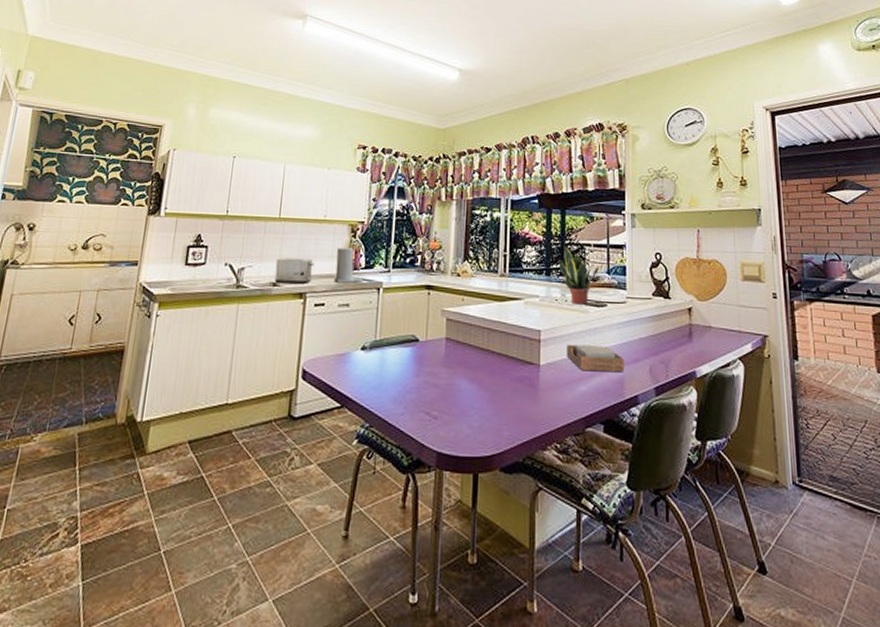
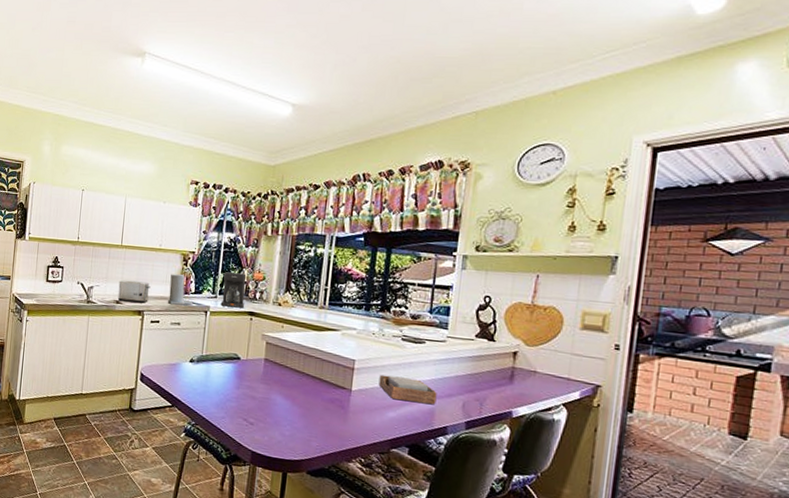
coffee maker: none [394,242,421,282] -> present [220,272,246,308]
potted plant: present [560,246,599,305] -> none [380,284,421,341]

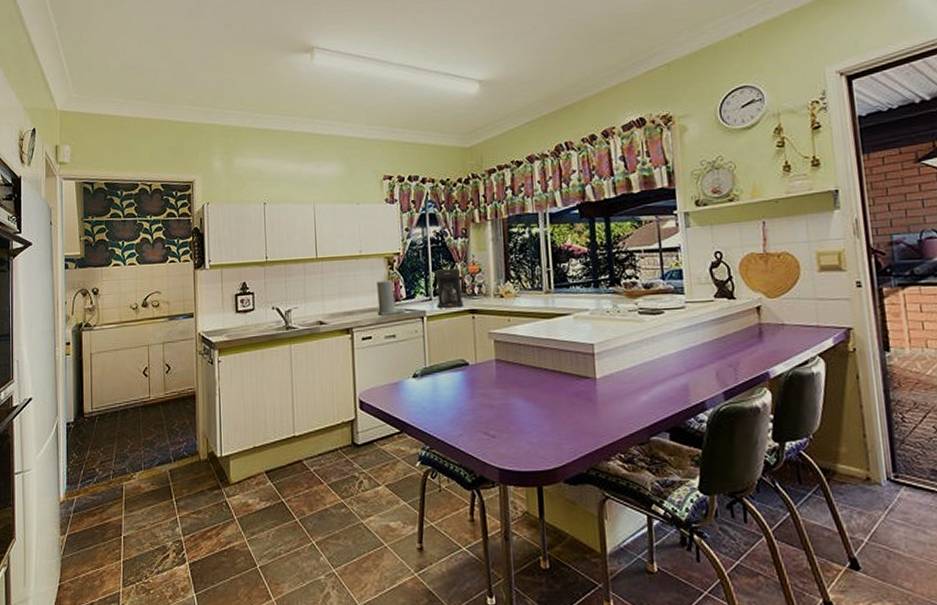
toaster: present [117,280,151,303] -> none [319,295,356,322]
napkin holder: present [378,374,437,405] -> none [623,354,688,381]

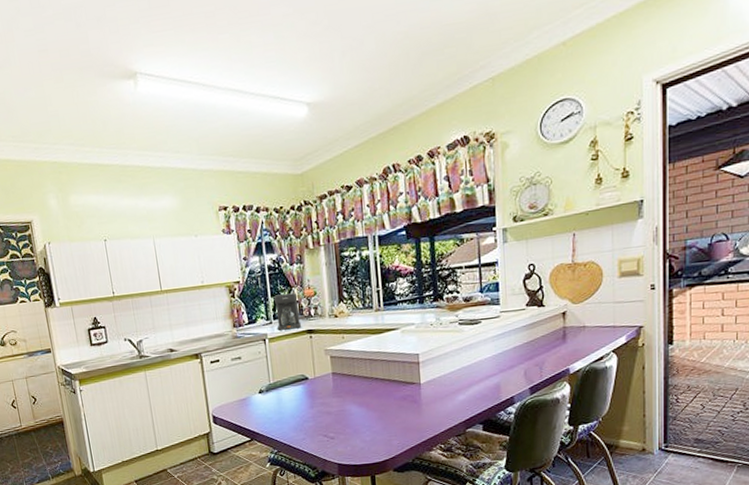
paper towel: present [377,280,407,317] -> none [220,307,250,341]

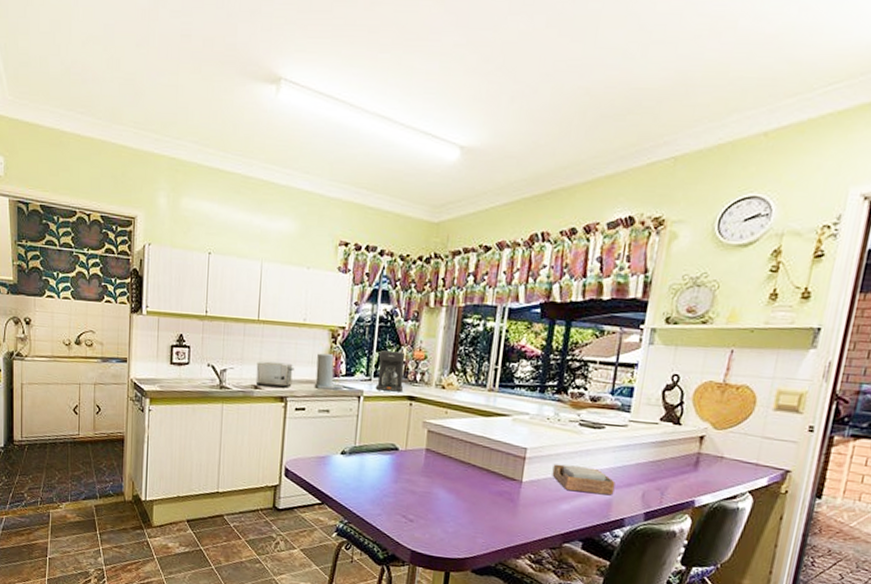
toaster: none [167,323,203,350] -> present [255,361,294,388]
paper towel: none [220,307,250,341] -> present [314,353,344,390]
napkin holder: none [444,358,500,383] -> present [552,464,616,496]

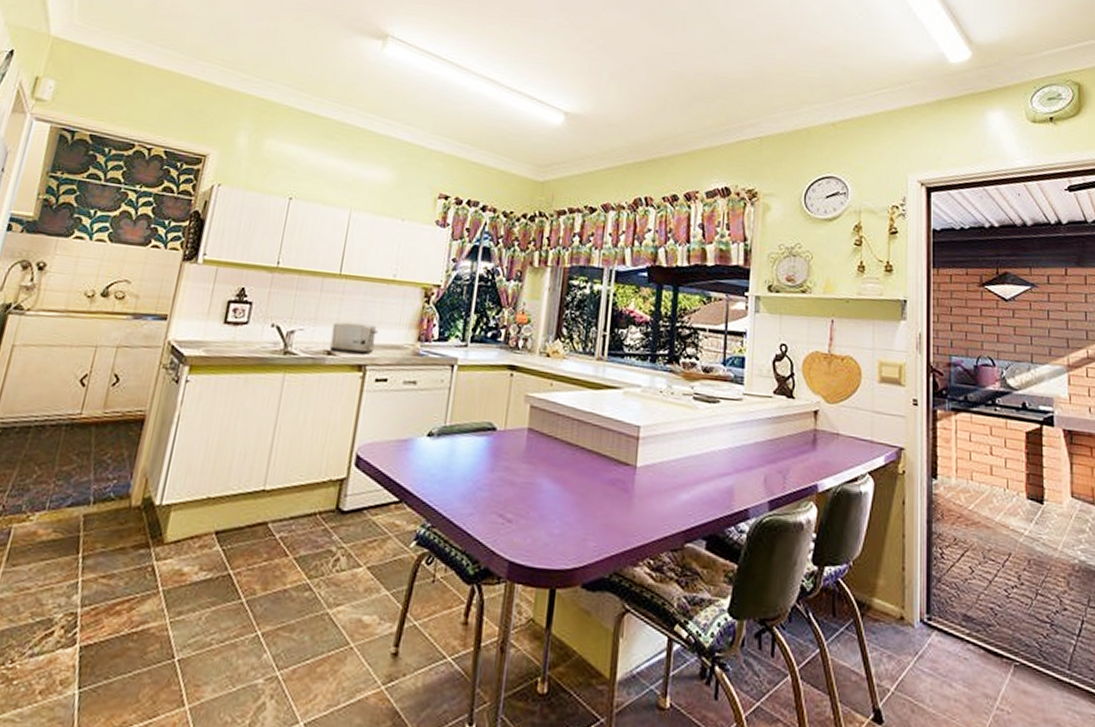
paper towel: present [314,353,344,390] -> none [400,314,436,358]
coffee maker: present [375,350,405,392] -> none [471,312,506,361]
napkin holder: present [552,464,616,496] -> none [668,444,736,482]

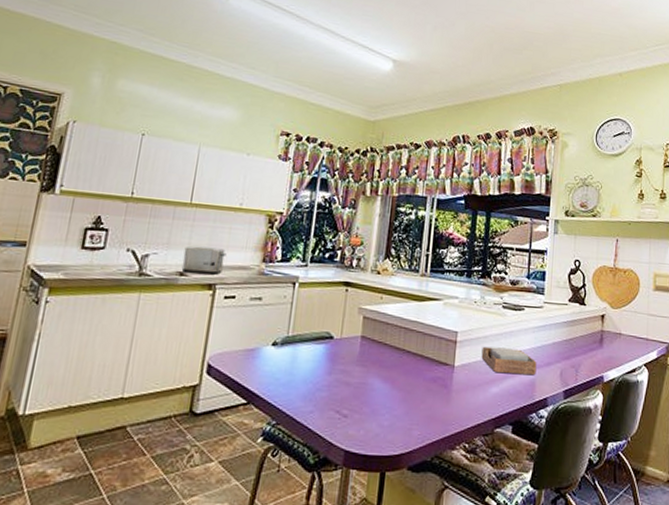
napkin holder: none [668,444,736,482] -> present [481,346,537,376]

